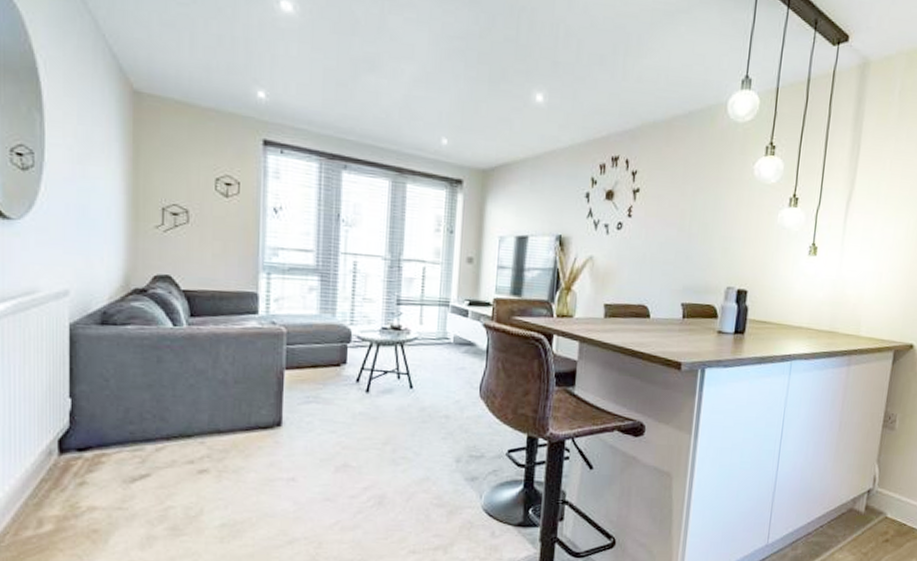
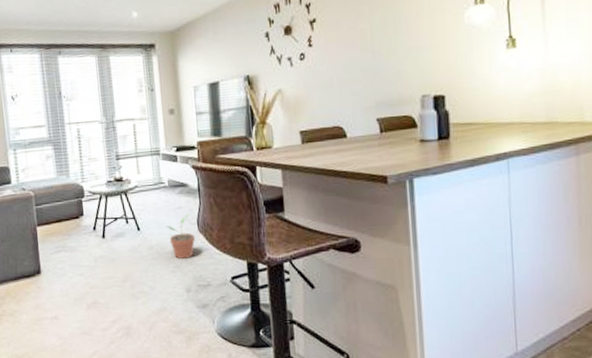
potted plant: none [443,377,474,426] -> present [165,214,195,260]

